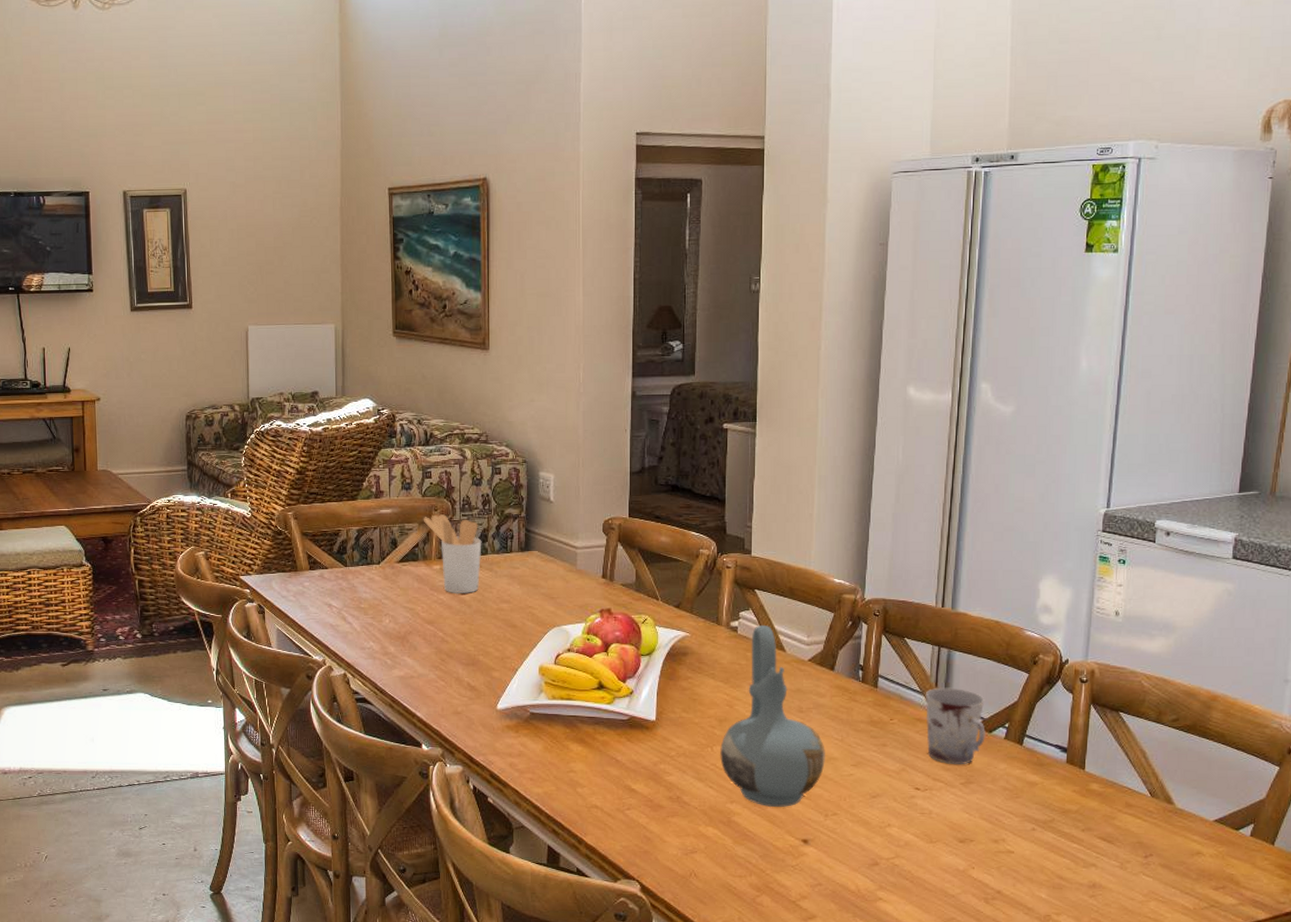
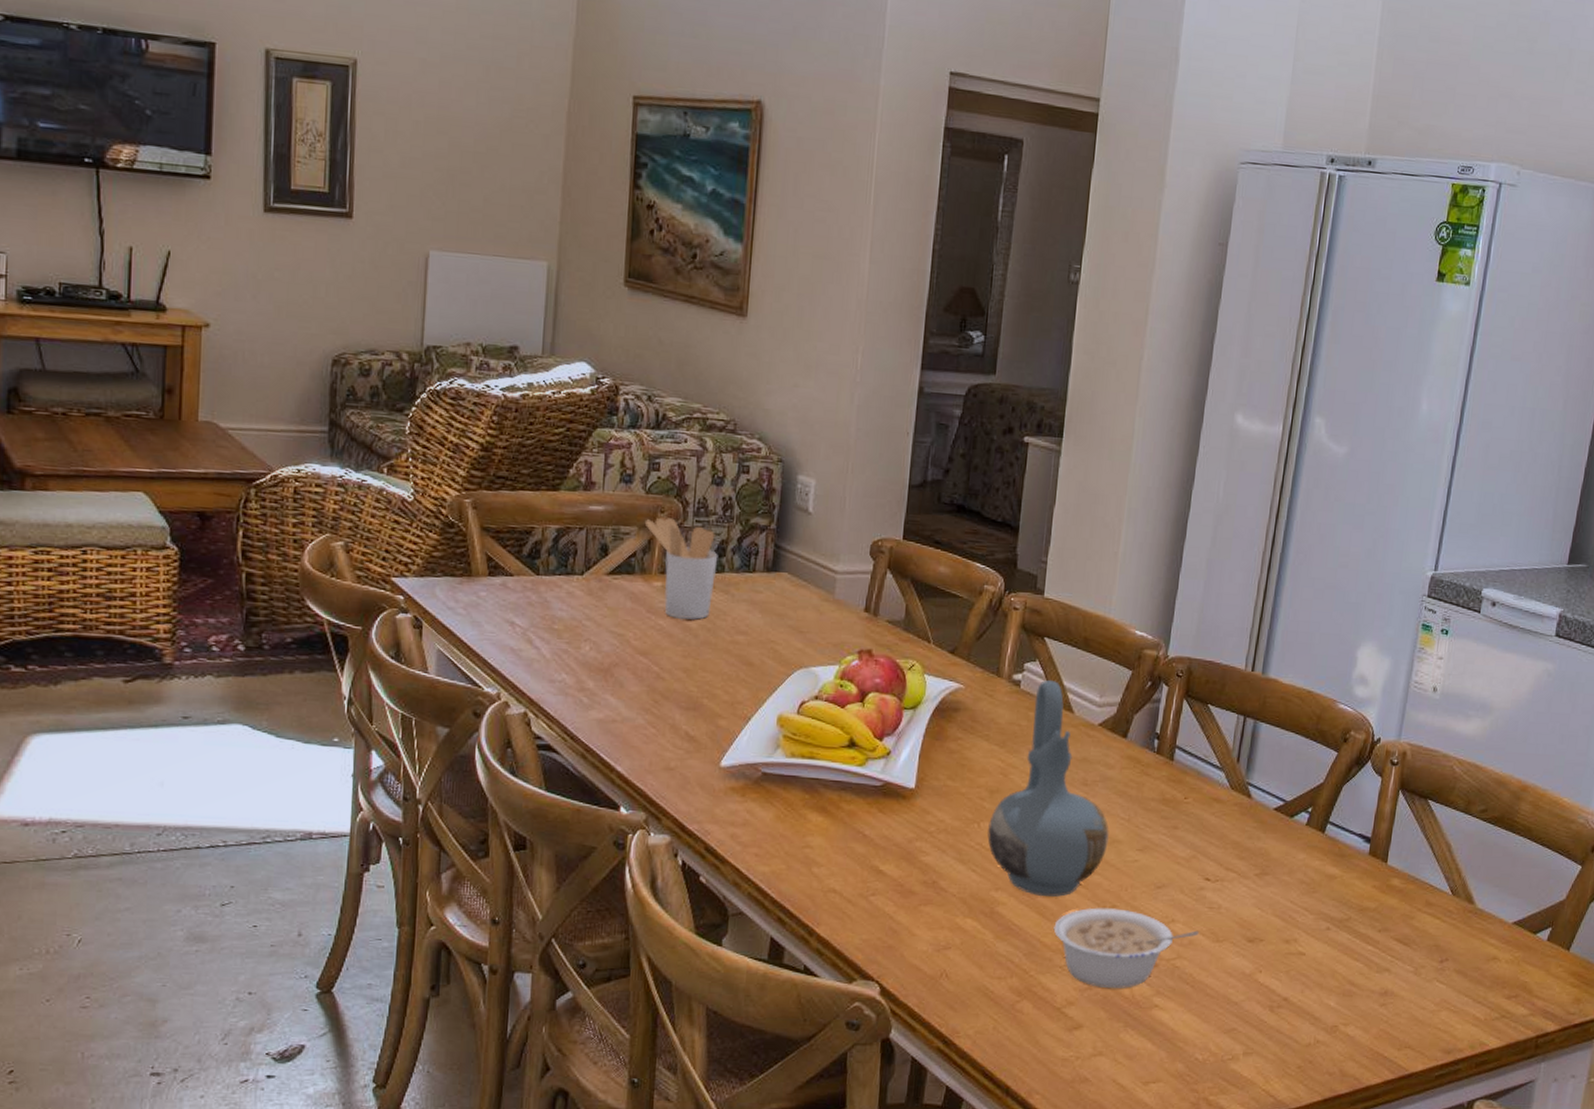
legume: none [783,815,913,885] -> present [1053,907,1199,989]
cup: present [925,687,986,765] -> none [1222,763,1289,853]

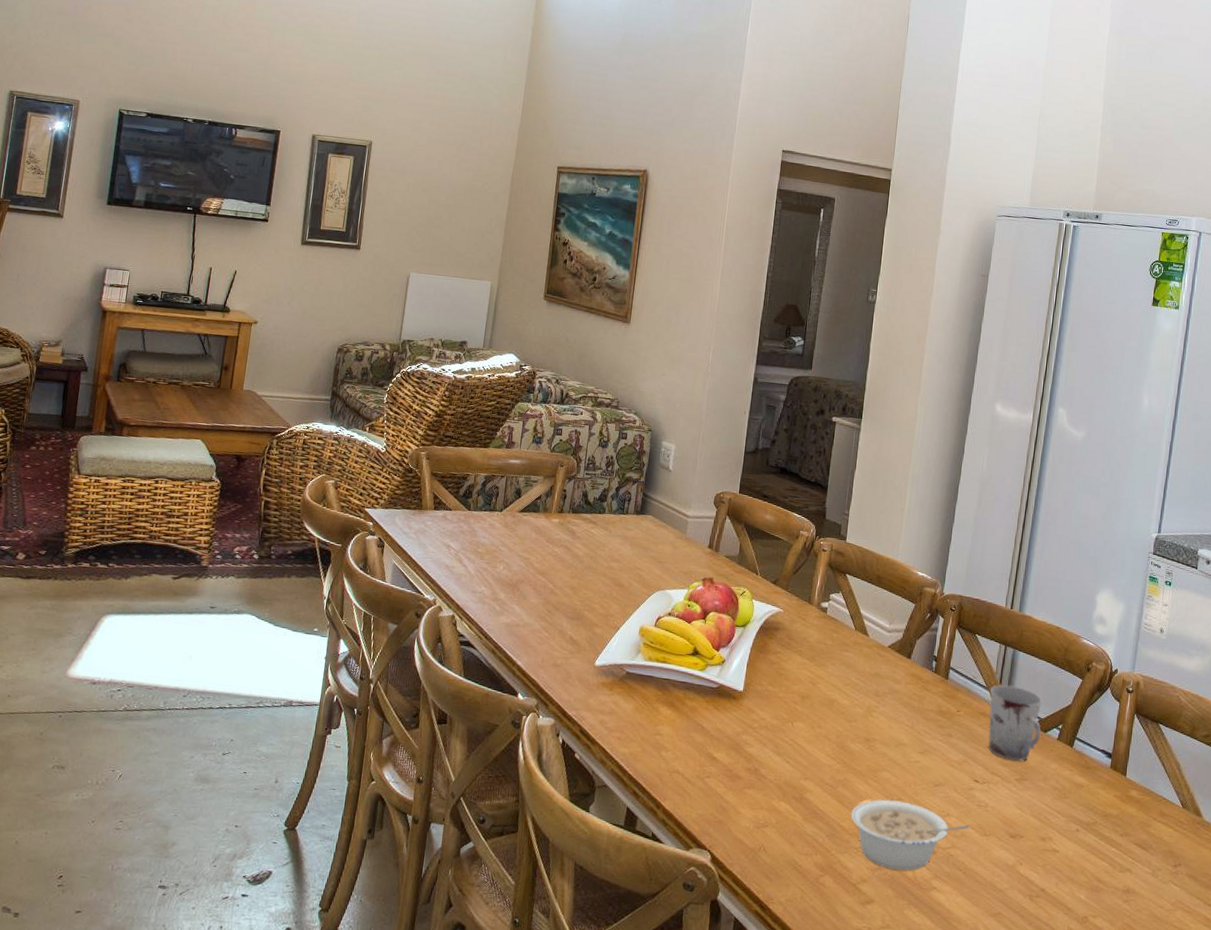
utensil holder: present [644,517,718,620] -> none [548,470,601,550]
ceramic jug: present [987,679,1109,897] -> none [799,608,896,788]
cup: none [1222,763,1289,853] -> present [988,684,1043,761]

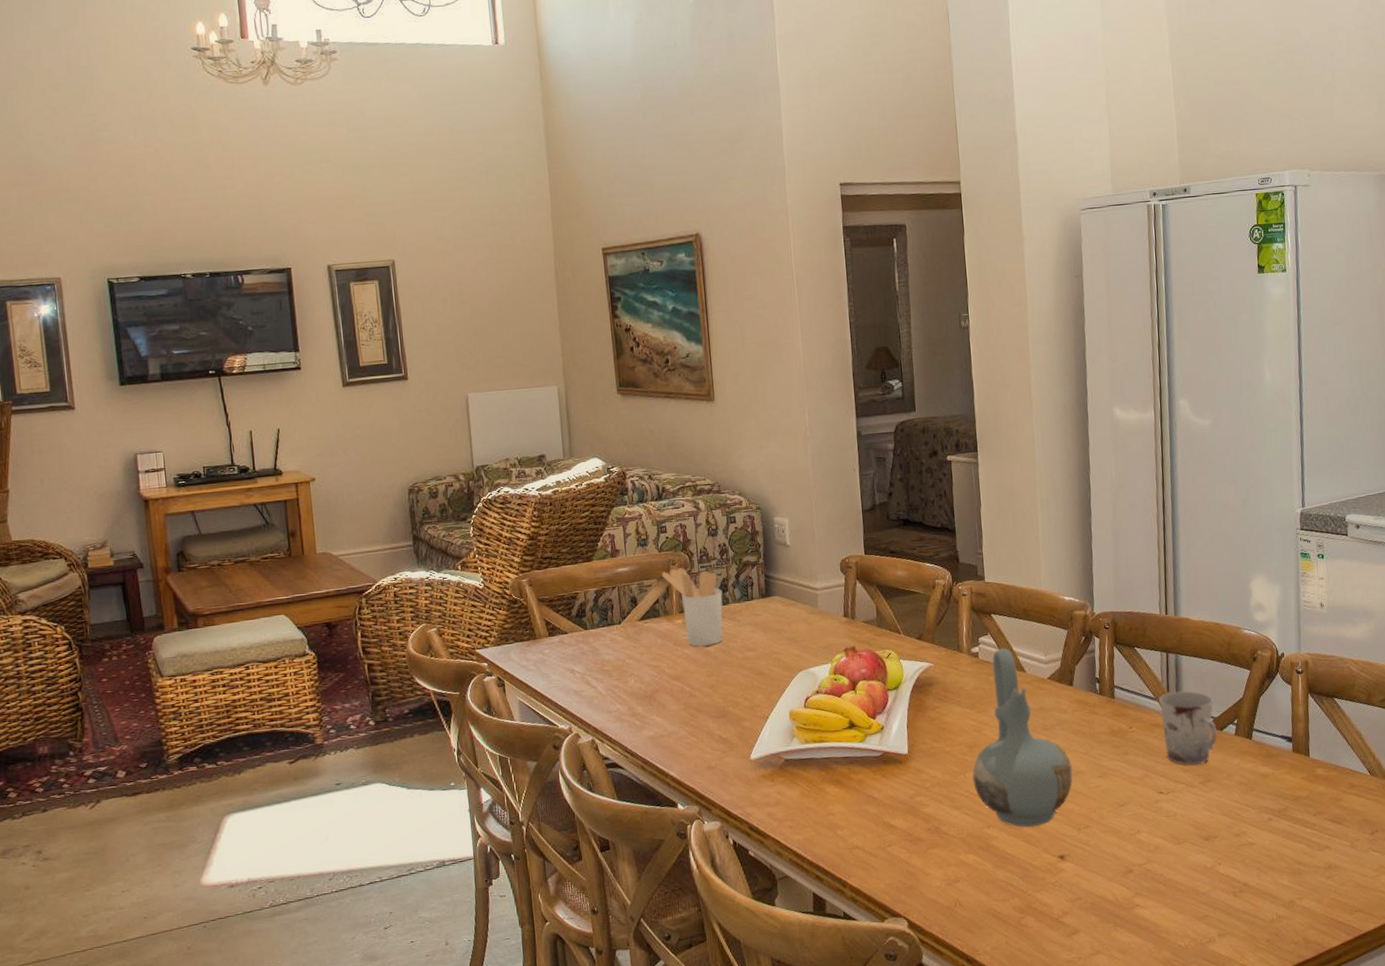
utensil holder: none [548,470,601,550] -> present [661,568,723,647]
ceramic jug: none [799,608,896,788] -> present [972,648,1073,828]
legume: present [850,799,970,871] -> none [1040,828,1162,897]

